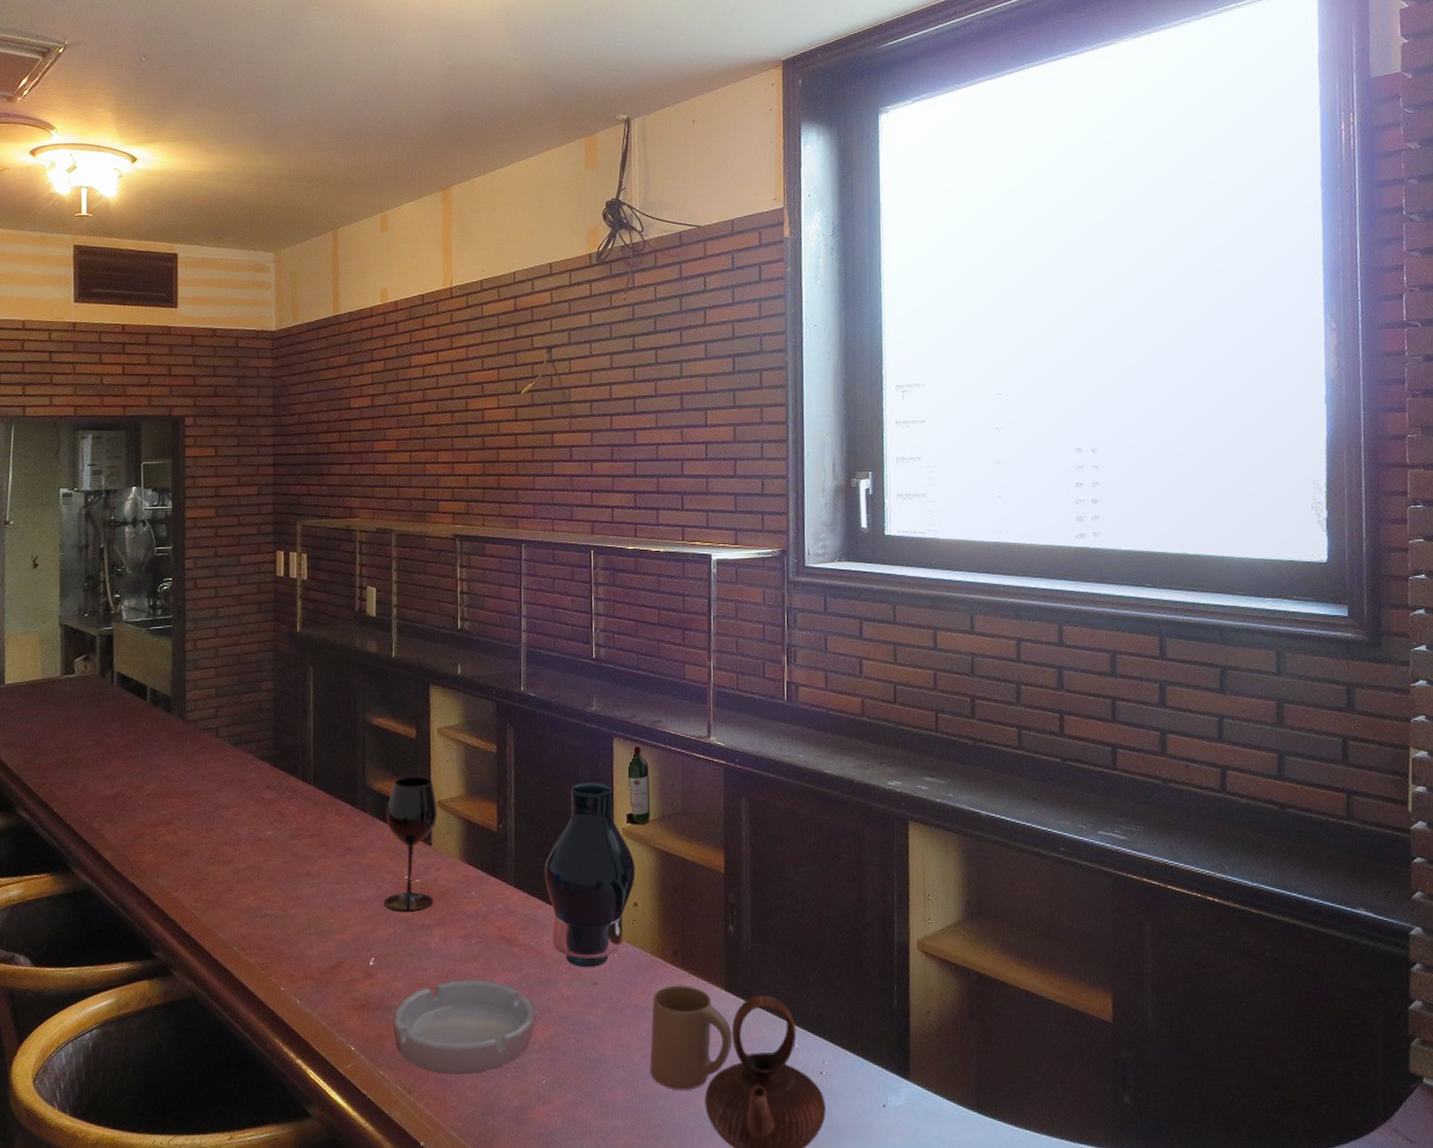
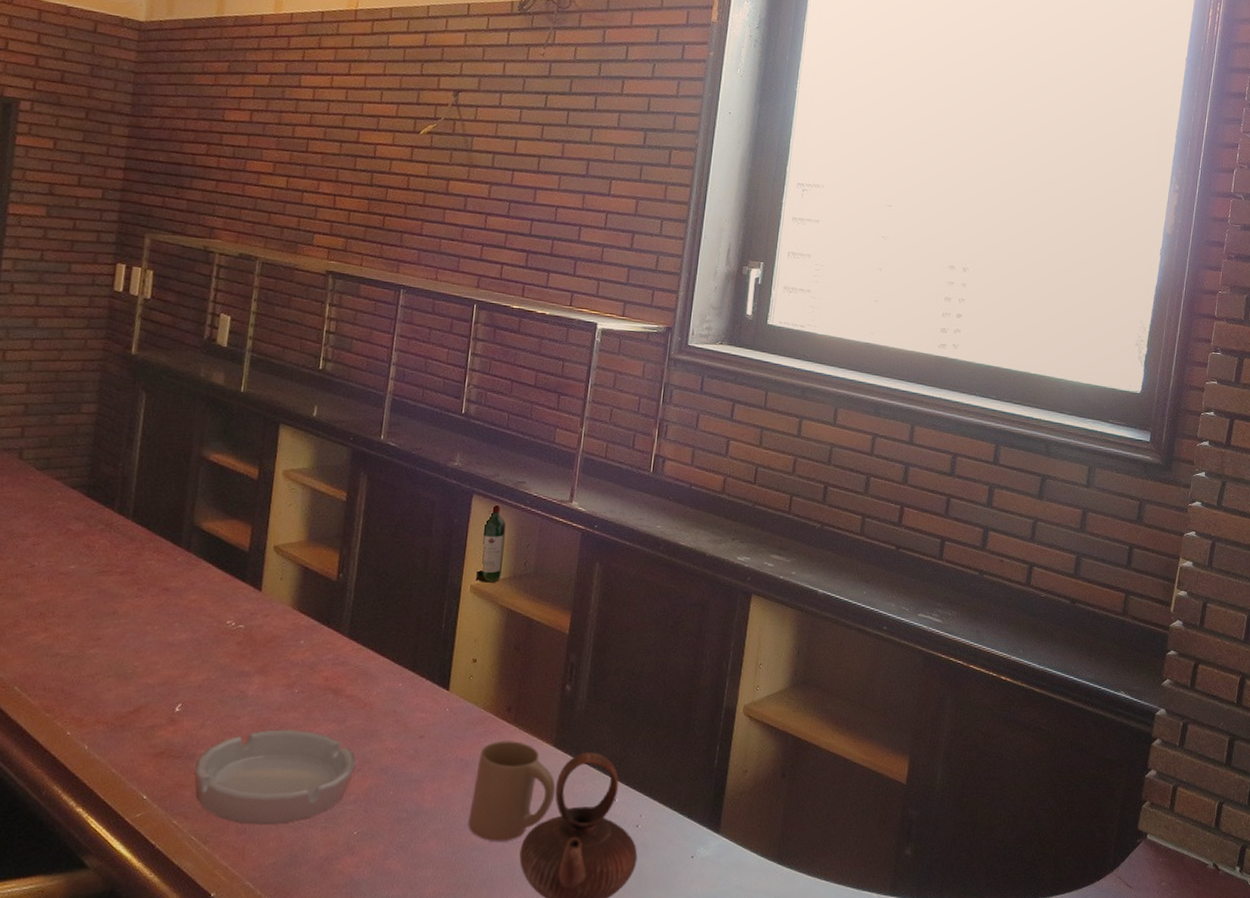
wineglass: present [383,776,437,912] -> none [199,518,273,658]
vase: present [544,782,636,968] -> none [381,537,480,721]

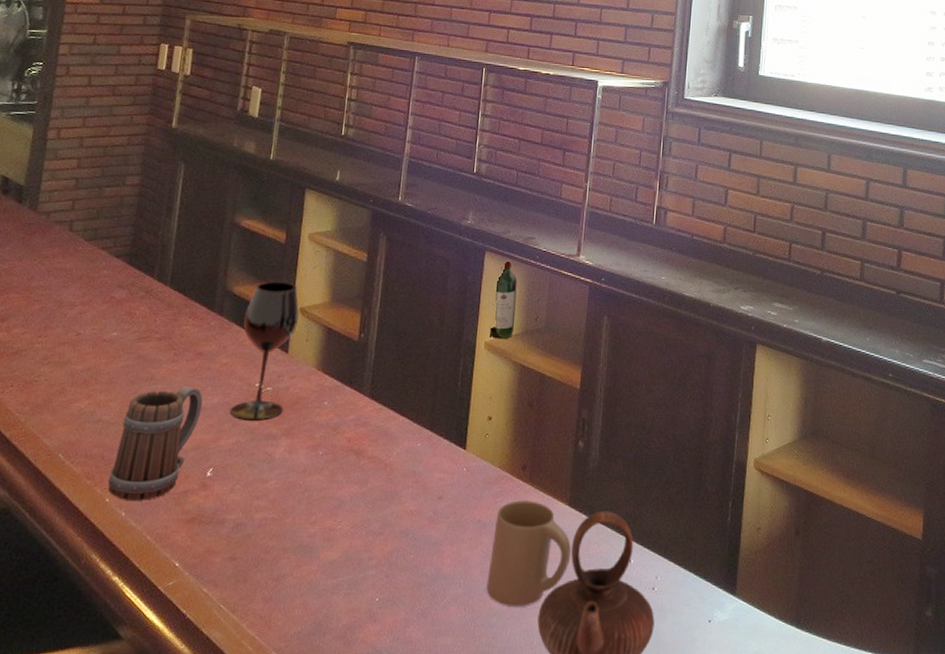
beer mug: none [68,621,171,734] -> present [107,385,203,501]
ashtray: present [194,729,356,825] -> none [224,493,378,592]
wineglass: none [199,518,273,658] -> present [229,281,299,421]

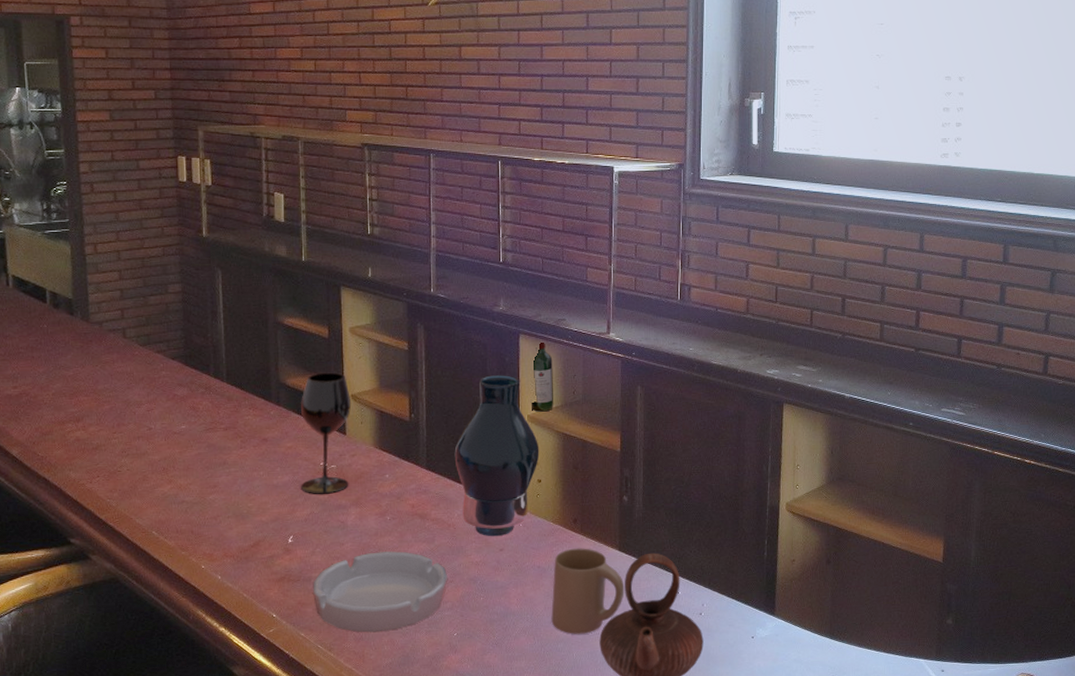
beer mug: present [107,385,203,501] -> none [200,467,275,566]
ashtray: none [224,493,378,592] -> present [313,551,448,633]
vase: none [401,295,494,482] -> present [454,375,540,537]

